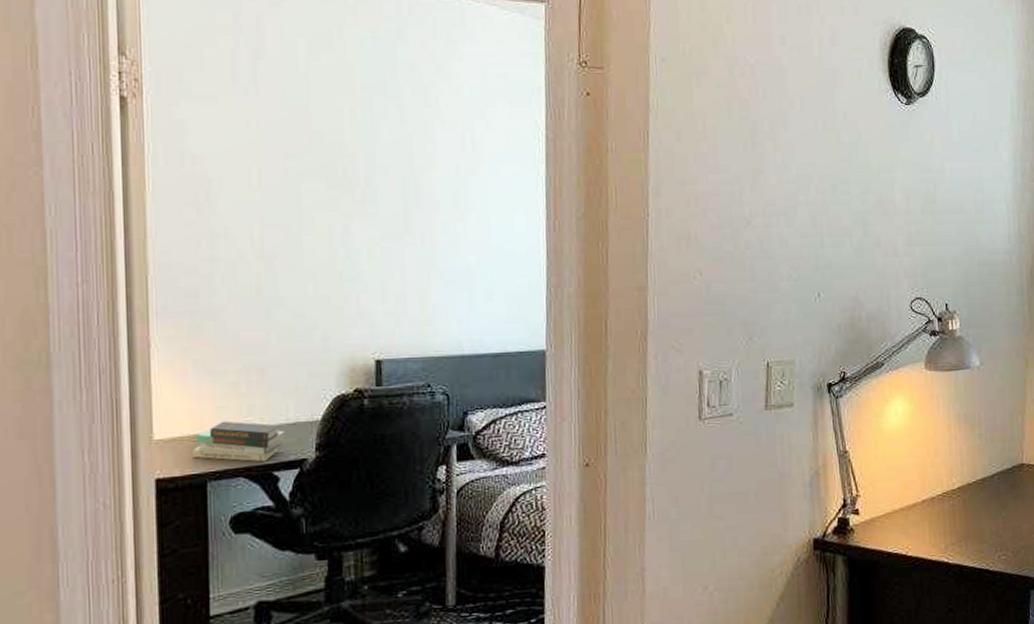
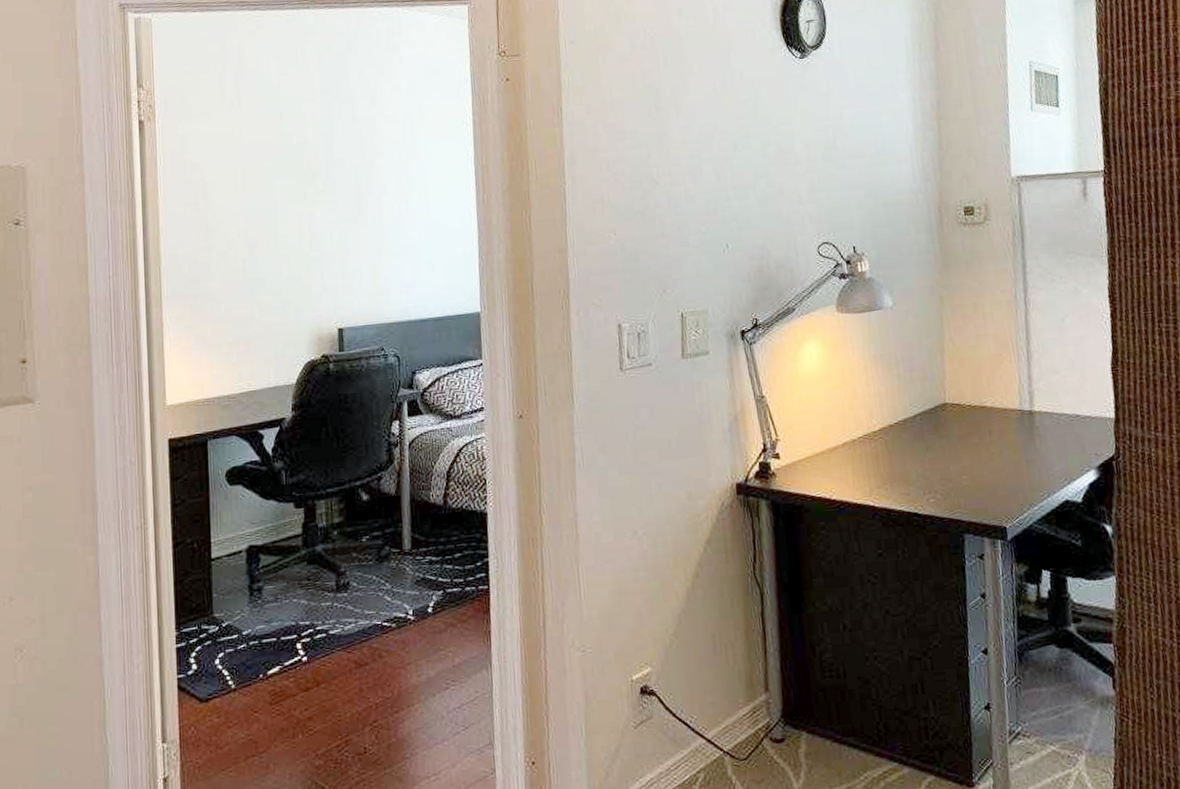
books: present [192,420,286,462] -> none [196,387,268,422]

